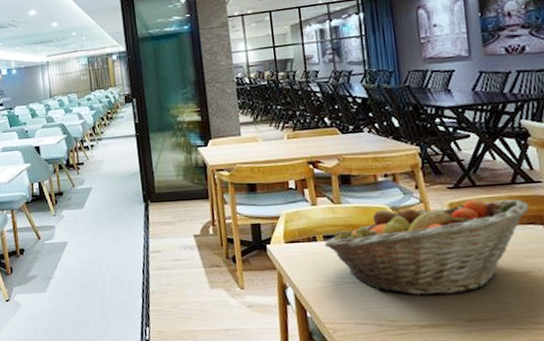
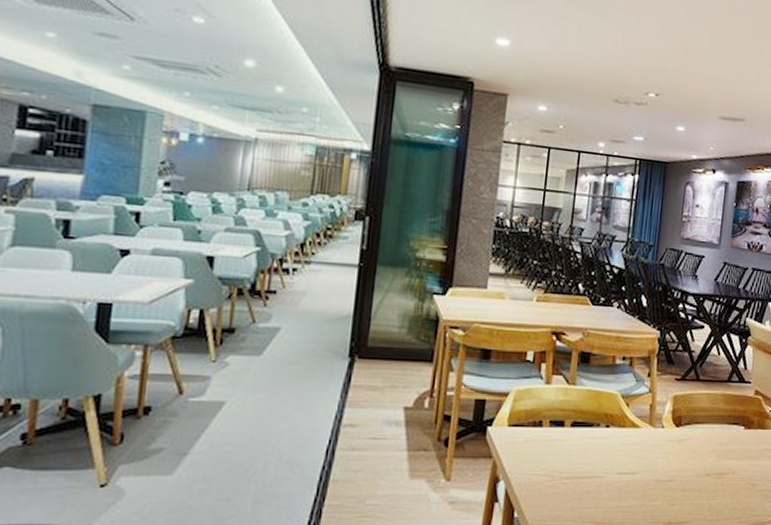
fruit basket: present [324,199,529,295] -> none [548,393,737,494]

